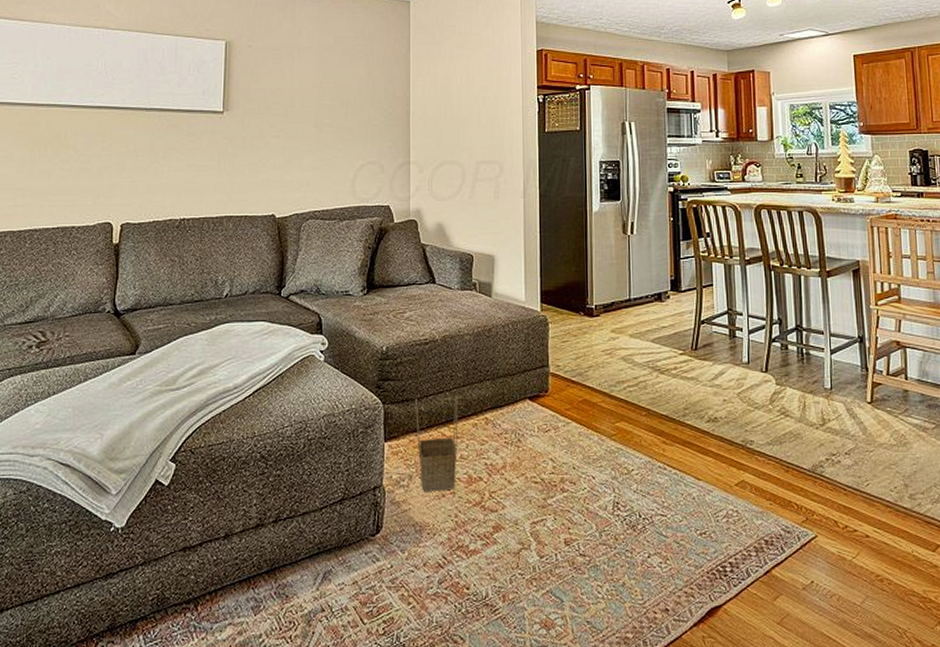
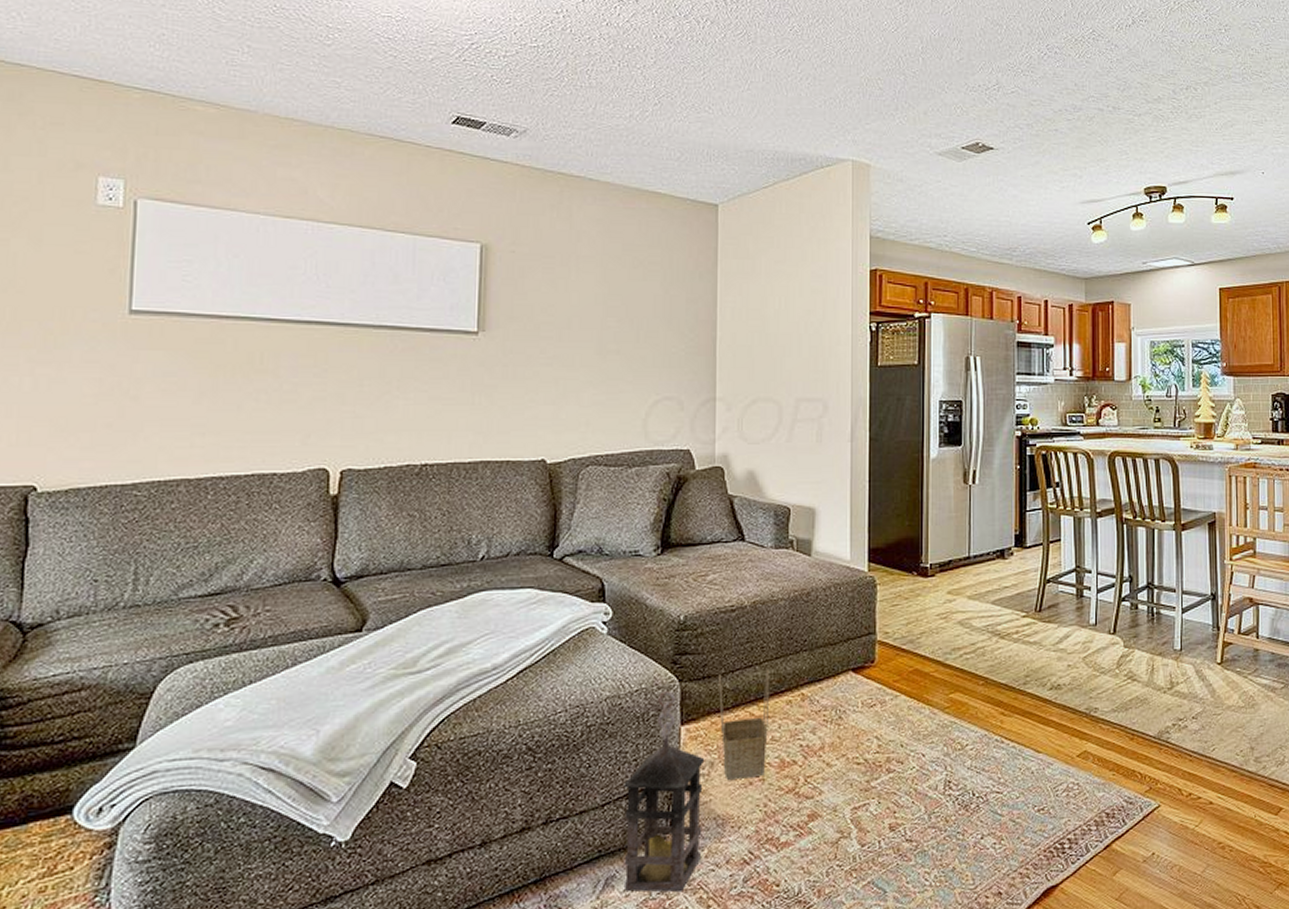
lantern: none [338,412,405,589] -> present [623,691,705,893]

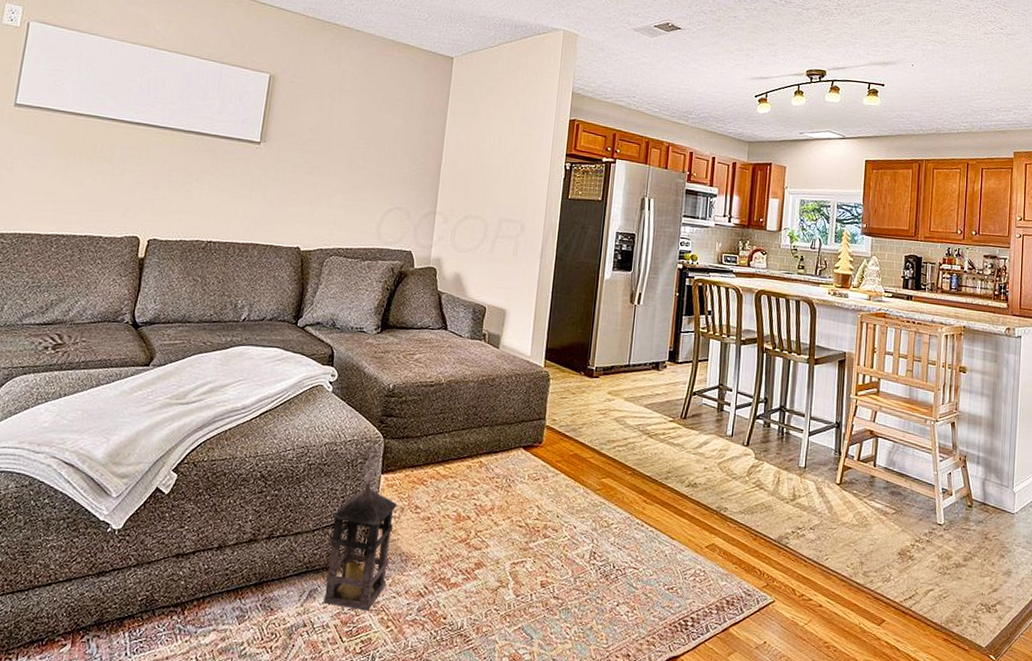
basket: present [719,669,770,780] -> none [411,436,456,525]

